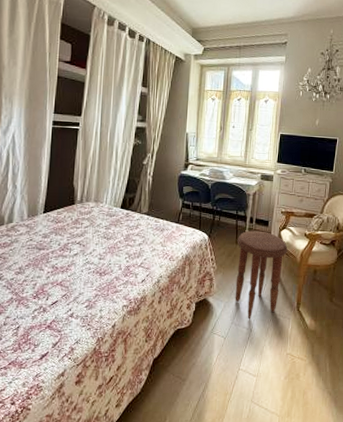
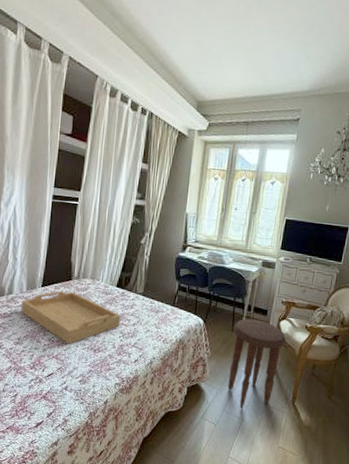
serving tray: none [21,216,126,270] -> present [20,291,121,345]

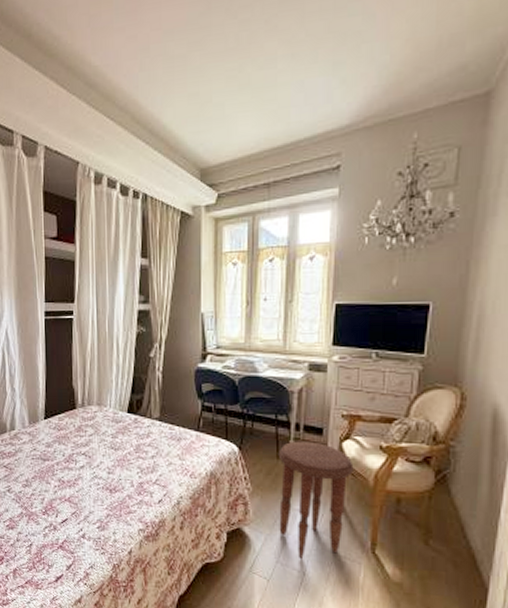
serving tray: present [20,291,121,345] -> none [24,422,137,485]

